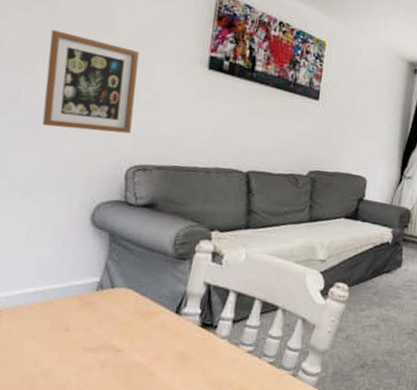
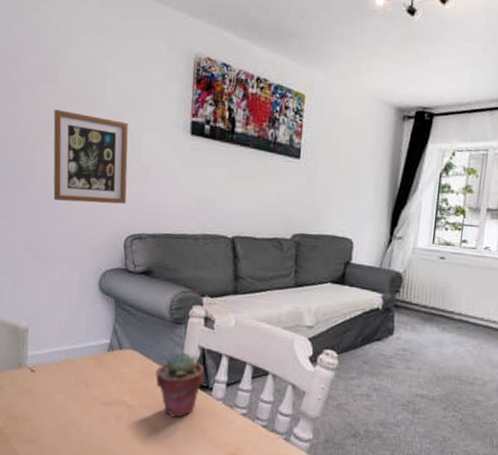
potted succulent: none [152,289,209,360] -> present [156,352,205,418]

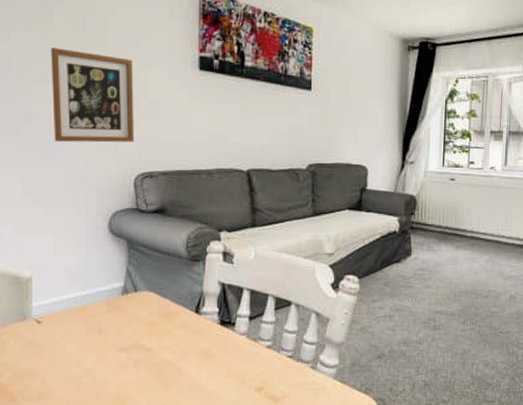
potted succulent: present [156,352,205,418] -> none [175,289,226,357]

